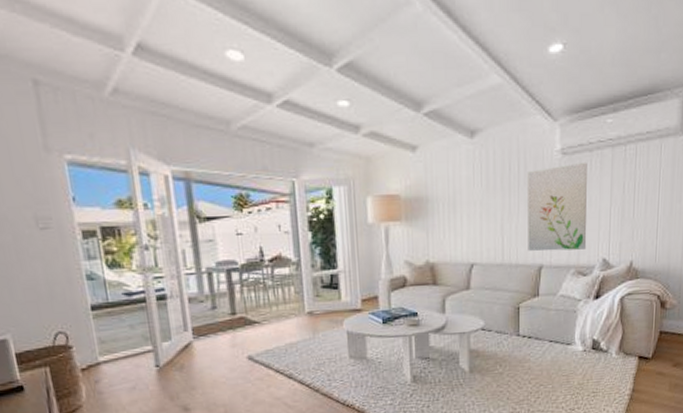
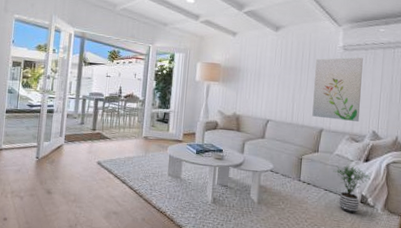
potted plant: none [558,306,604,364] -> present [333,165,372,214]

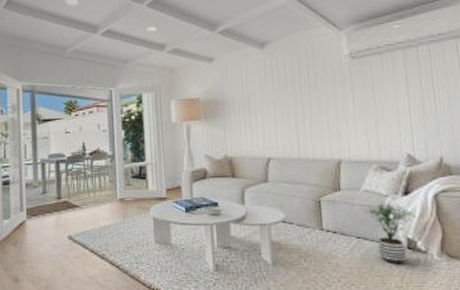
wall art: present [312,57,363,122] -> none [316,63,388,147]

